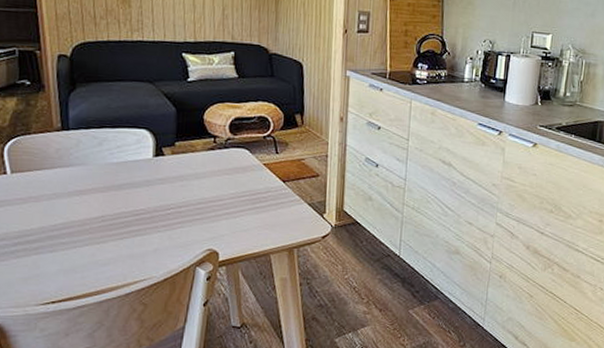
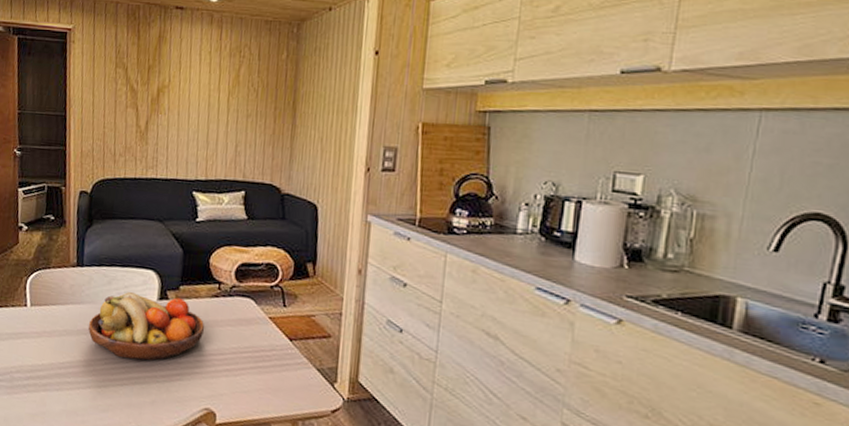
fruit bowl: none [80,152,203,214] -> present [88,292,205,361]

